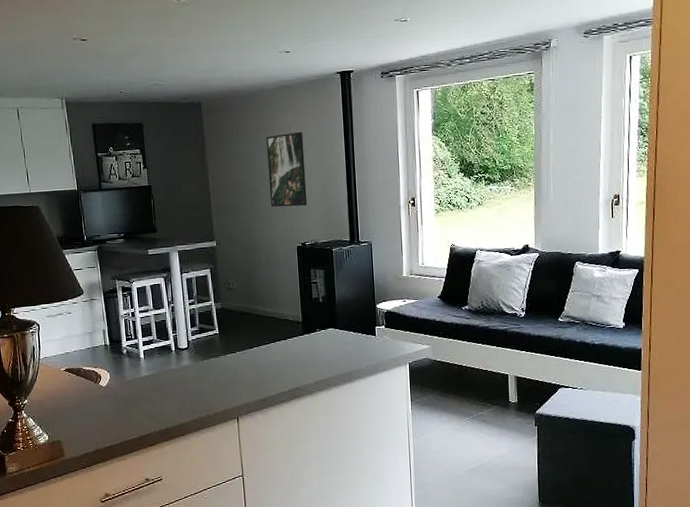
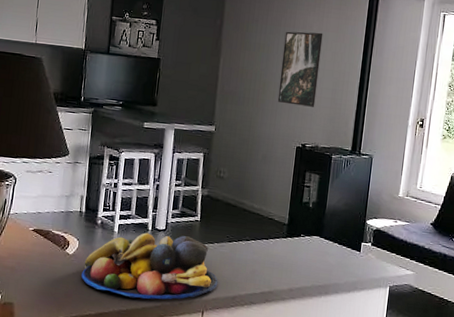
fruit bowl: none [118,350,247,417] -> present [81,233,218,300]

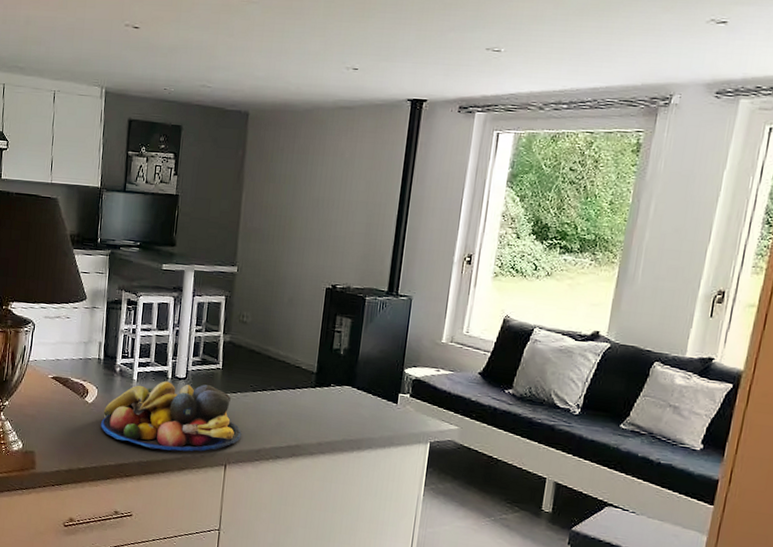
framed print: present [277,31,323,107] -> none [305,159,356,244]

